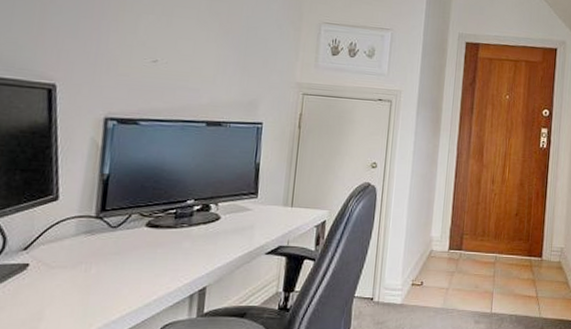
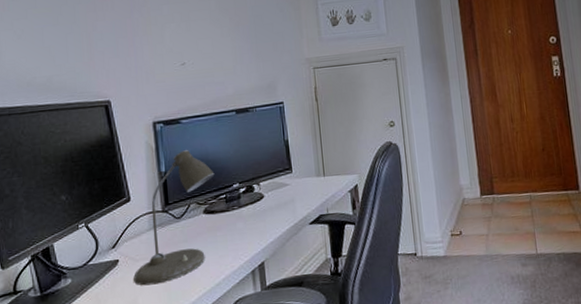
desk lamp: none [43,154,168,297] -> present [133,150,215,286]

